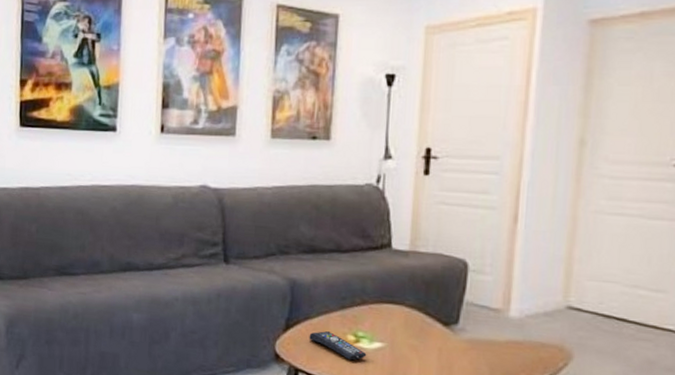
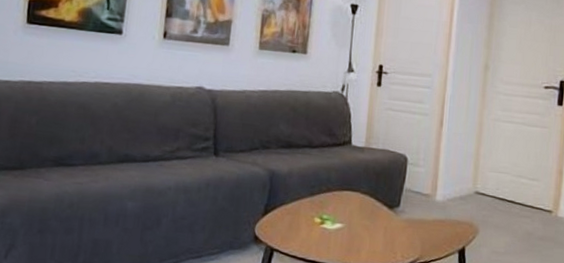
remote control: present [309,331,367,361] -> none [283,215,330,240]

